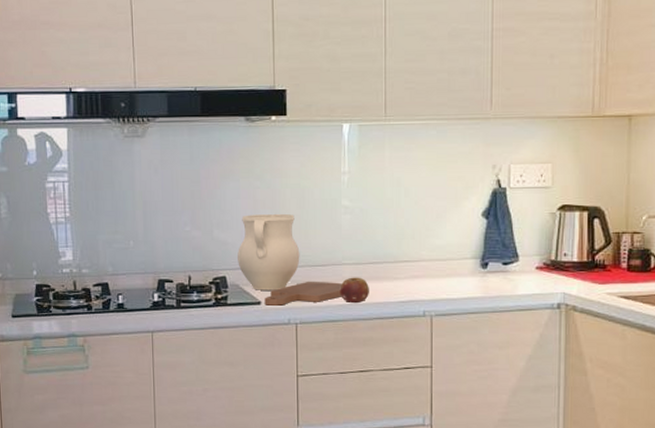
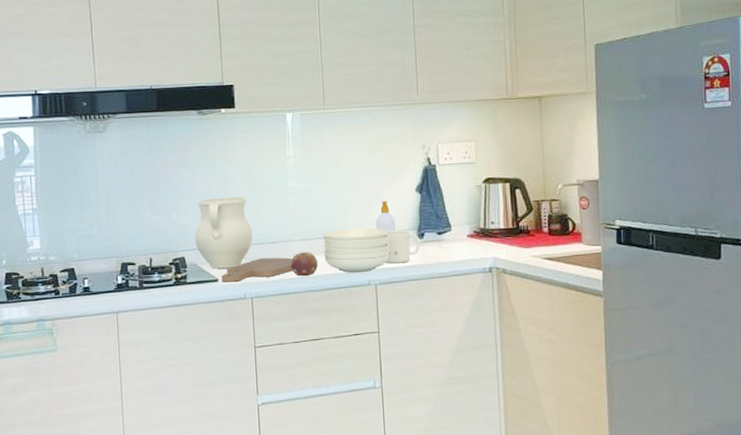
bowl: none [375,254,449,303] -> present [322,227,390,274]
soap bottle: none [434,225,457,259] -> present [375,201,396,232]
mug: none [443,258,484,294] -> present [385,230,421,264]

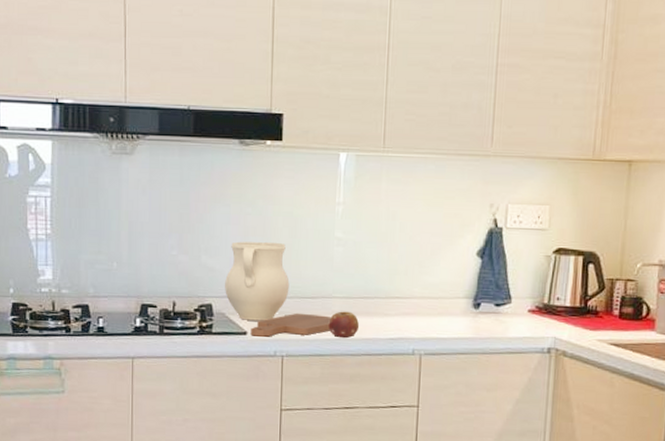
bowl: present [322,227,390,274] -> none [366,289,441,341]
soap bottle: present [375,201,396,232] -> none [427,263,450,298]
mug: present [385,230,421,264] -> none [434,296,475,334]

